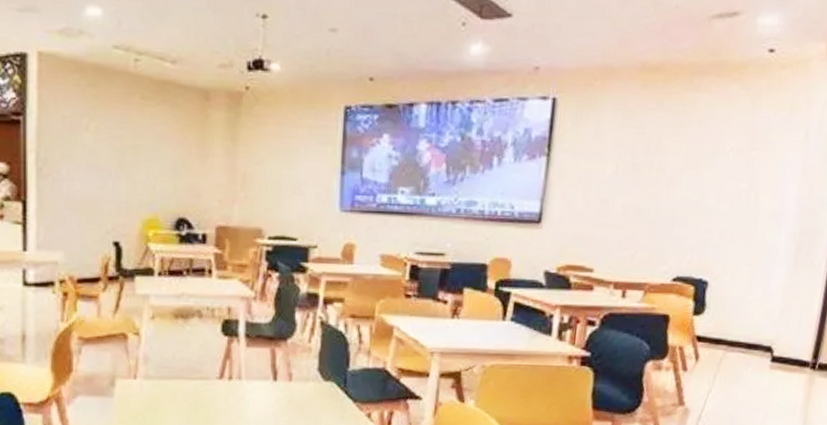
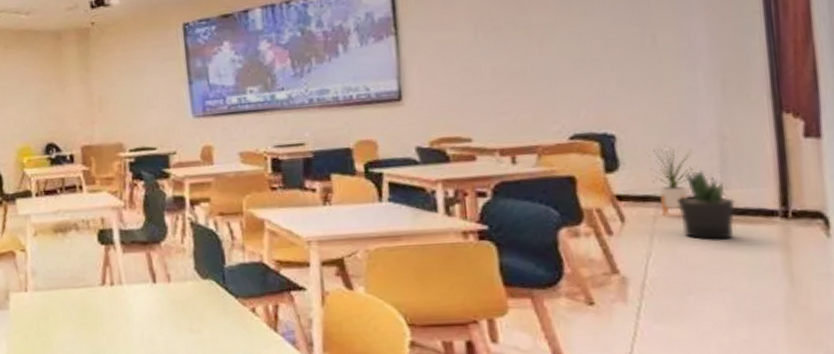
house plant: none [726,296,763,358] -> present [645,145,698,216]
planter: none [739,317,782,383] -> present [677,166,736,241]

